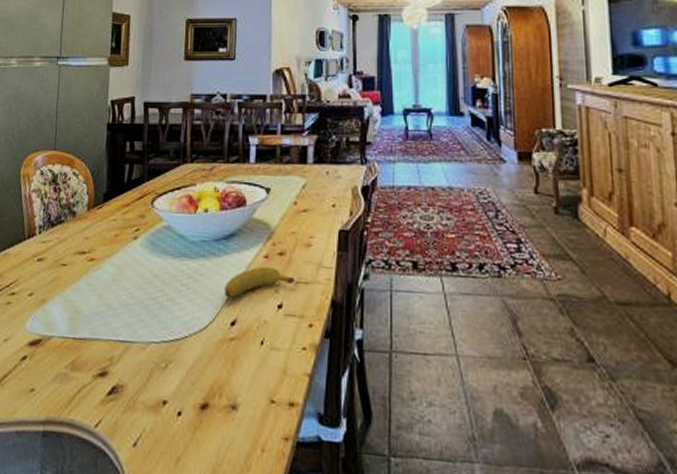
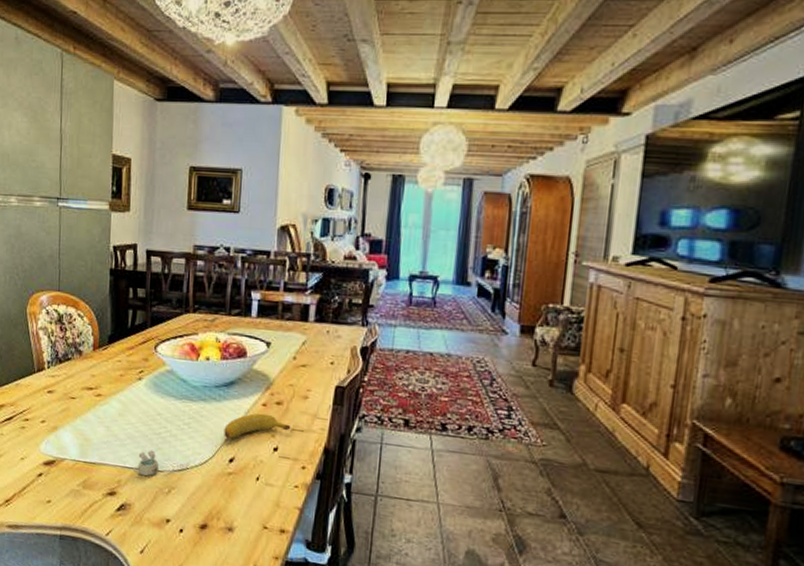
cup: none [126,318,188,350] -> present [132,450,189,477]

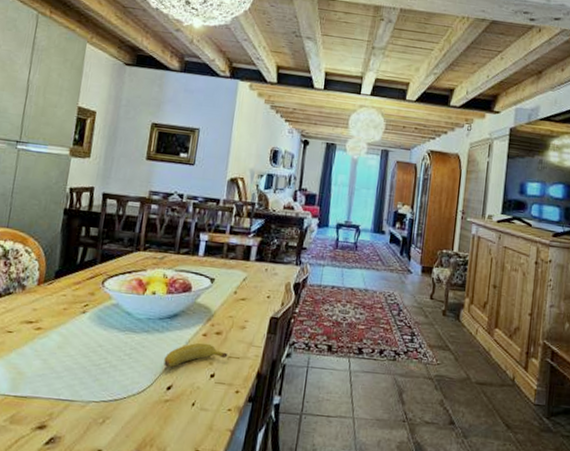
cup: present [132,450,189,477] -> none [66,381,127,408]

